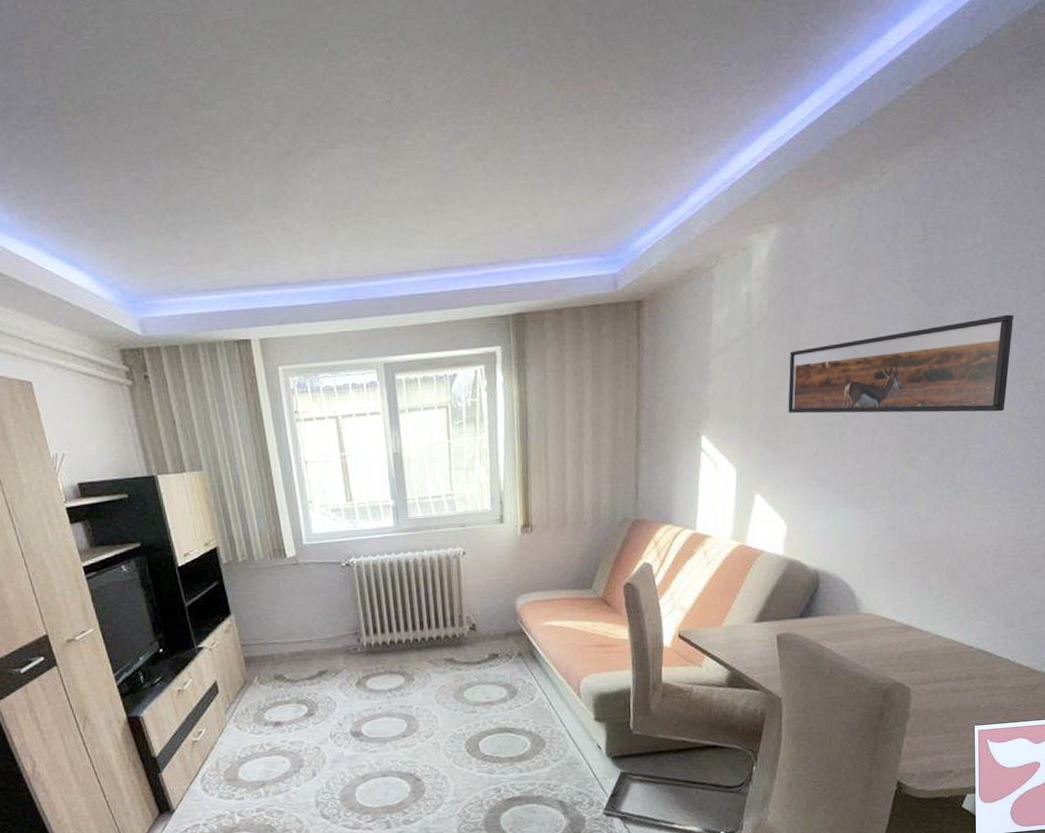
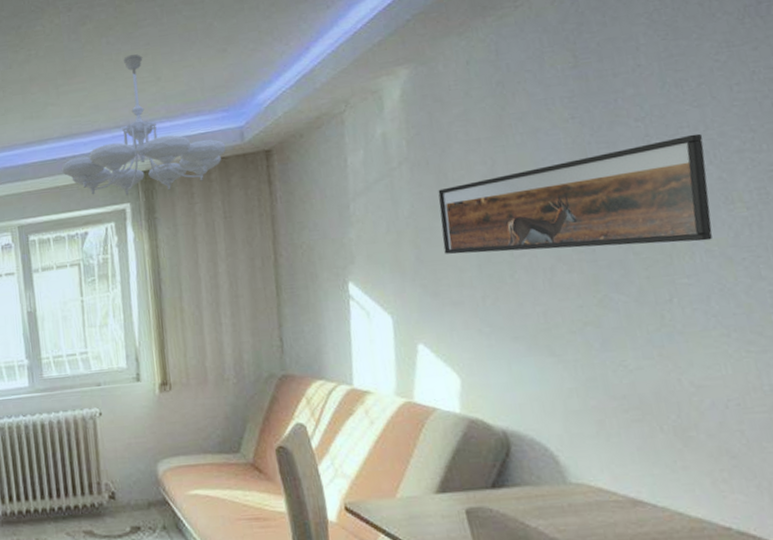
chandelier: none [430,183,599,338] -> present [61,54,226,196]

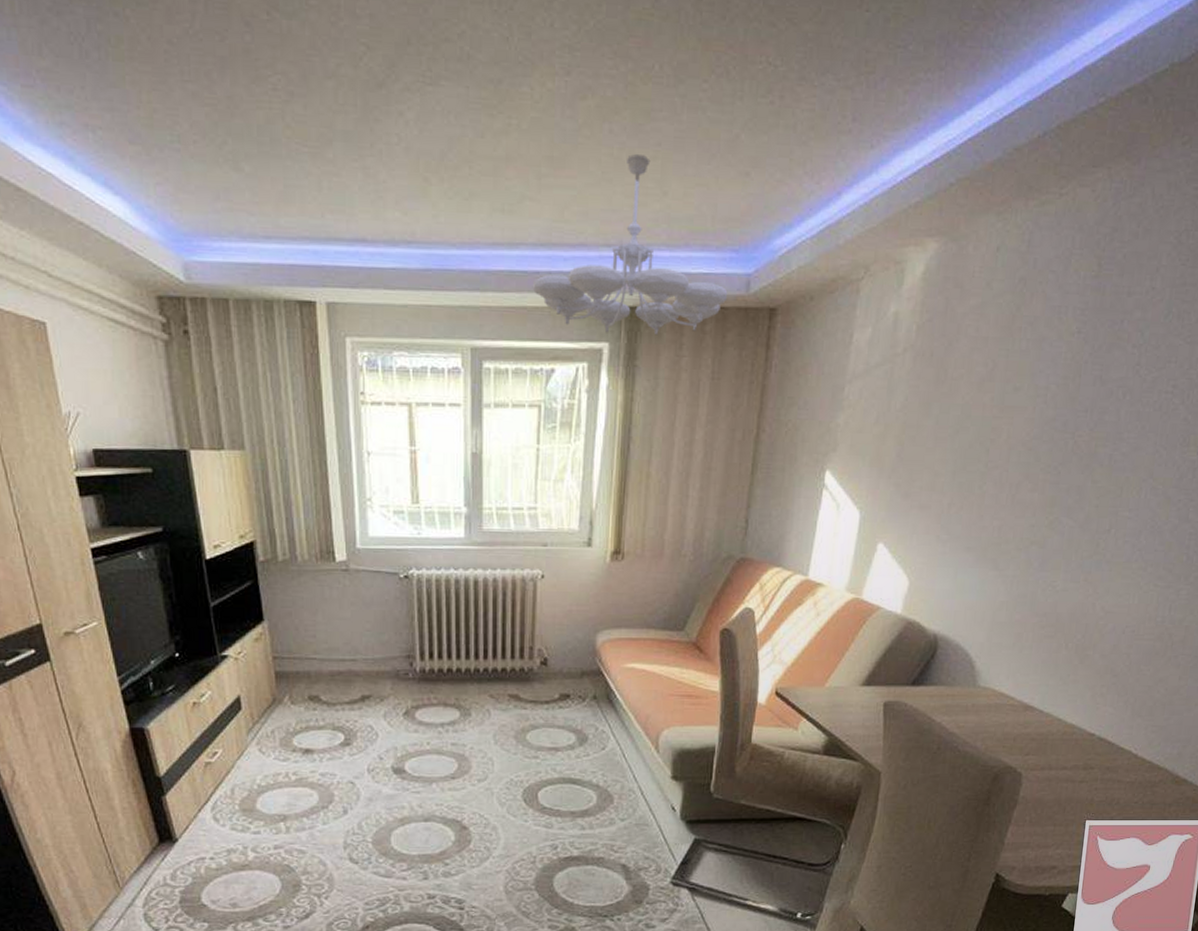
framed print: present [438,133,713,254] -> none [925,371,1185,479]

